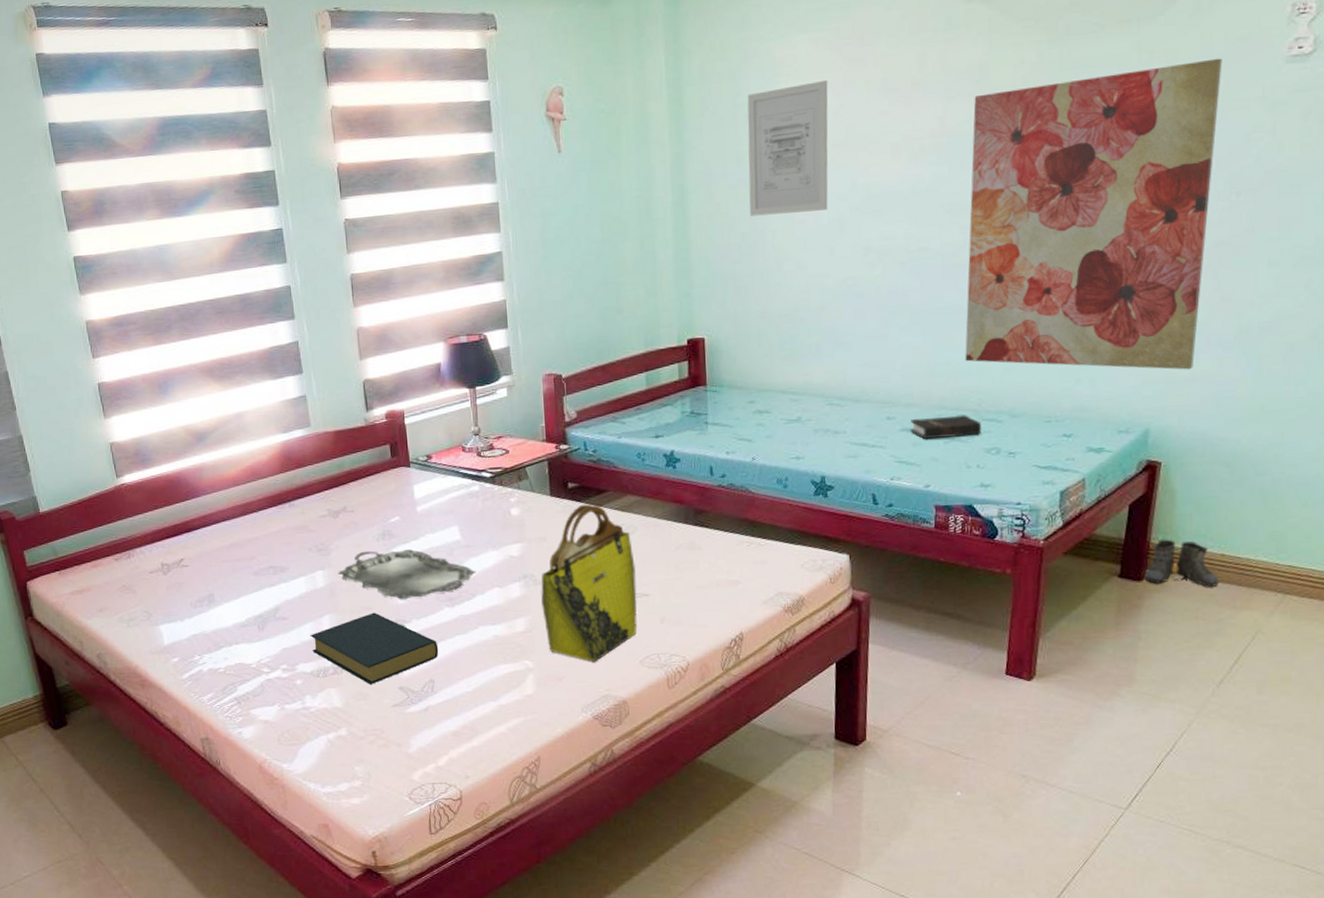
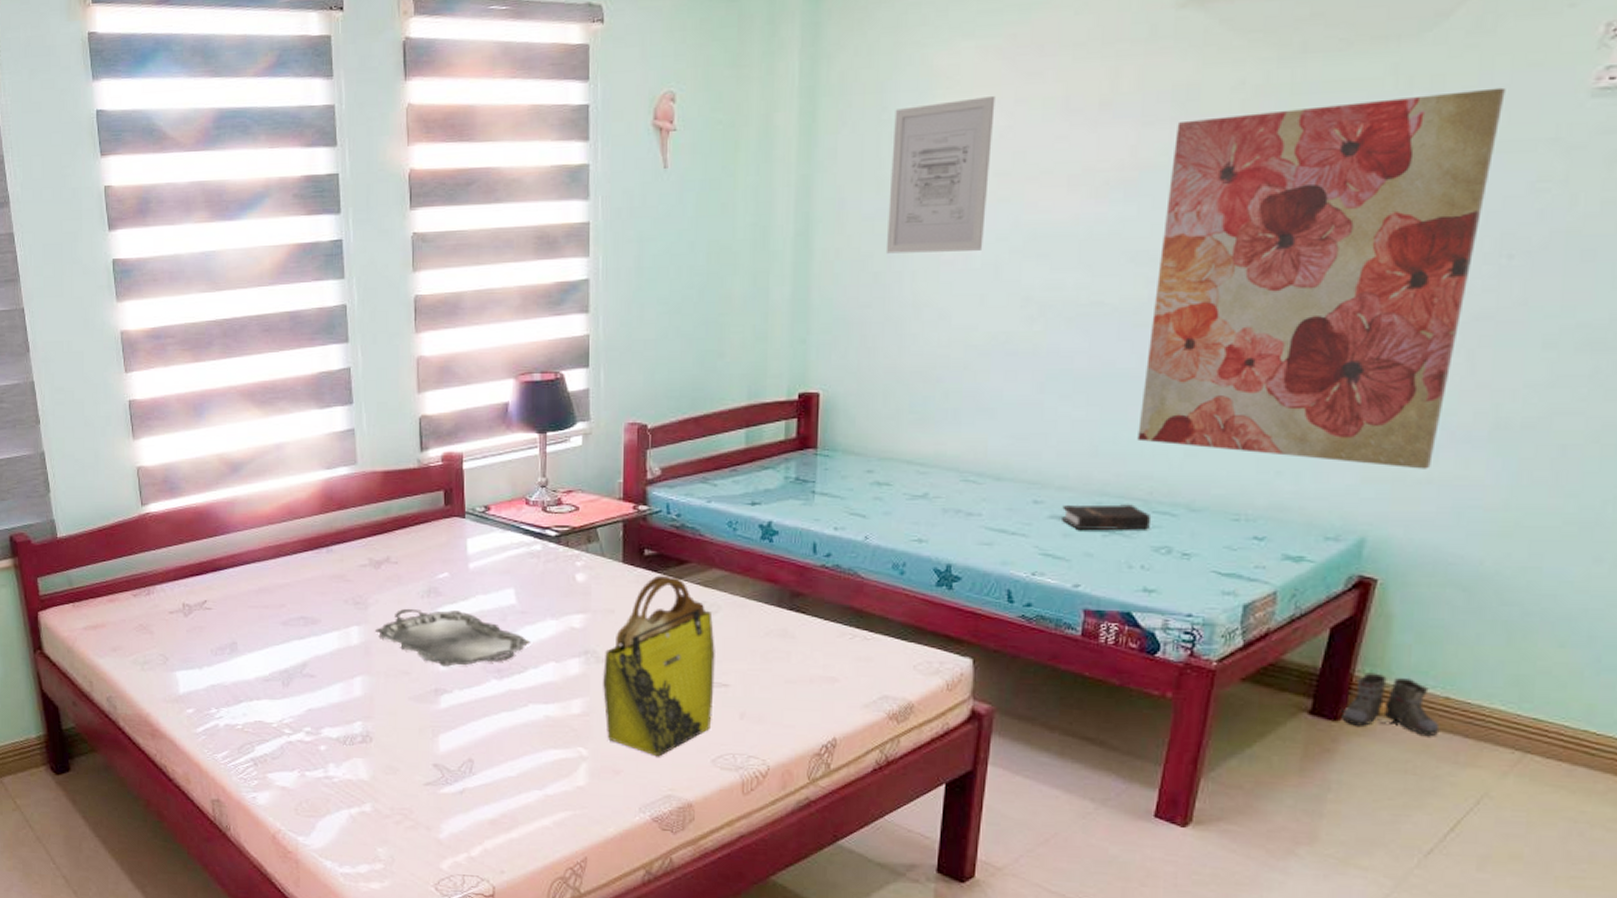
hardback book: present [310,612,439,684] -> none [339,678,482,758]

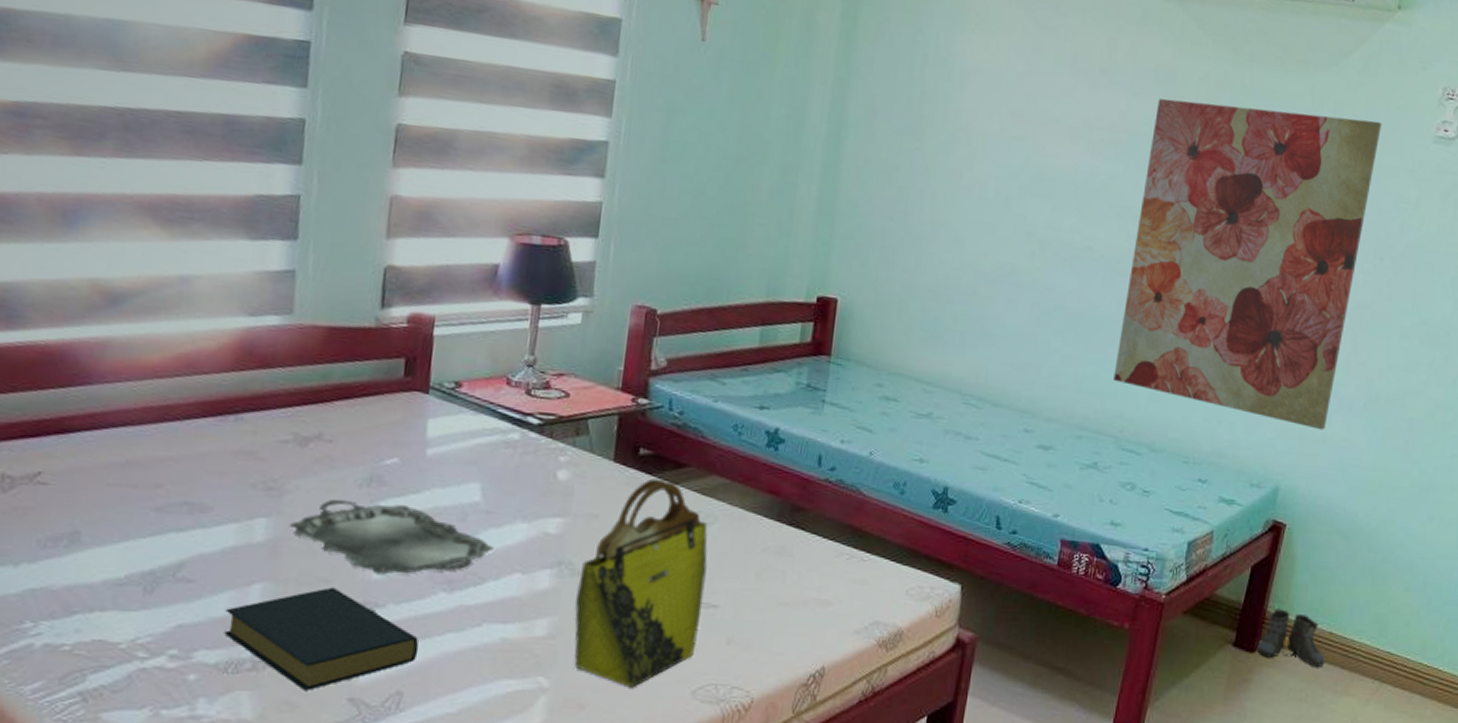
hardback book: none [339,678,482,758] -> present [224,587,420,691]
wall art: present [885,96,995,254] -> none [910,33,1016,182]
hardback book: present [1060,504,1152,530] -> none [1046,436,1121,466]

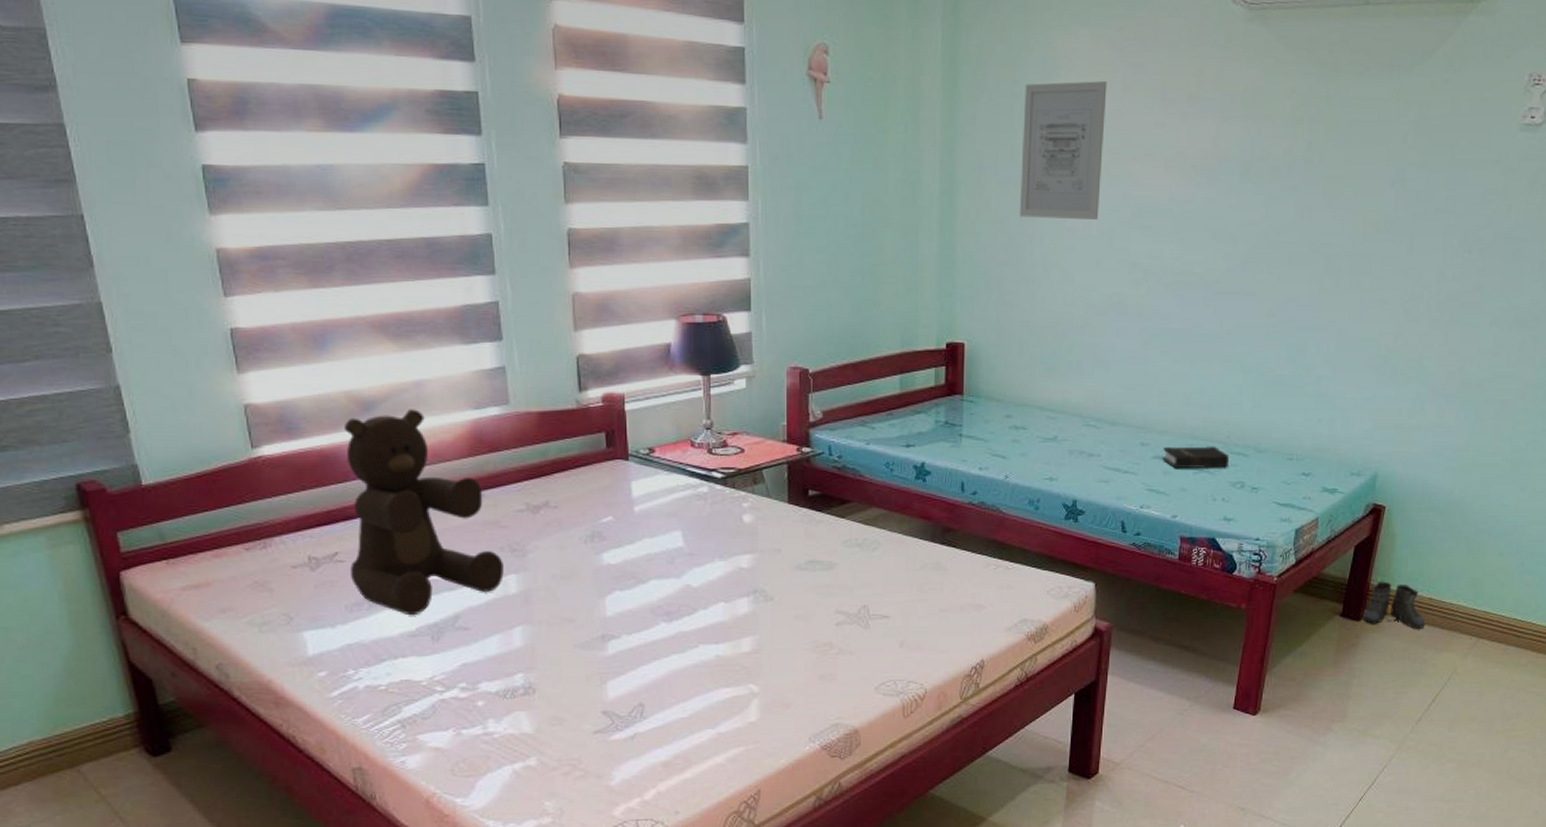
teddy bear: none [52,308,253,559] -> present [343,409,504,616]
hardback book: present [224,587,420,691] -> none [497,625,652,708]
serving tray: present [290,499,494,575] -> none [535,554,700,612]
tote bag: present [574,478,708,688] -> none [772,514,876,688]
wall art: none [910,33,1016,182] -> present [1019,81,1107,220]
hardback book: none [1046,436,1121,466] -> present [1162,446,1230,468]
wall art: present [1113,98,1382,430] -> none [1219,116,1468,418]

